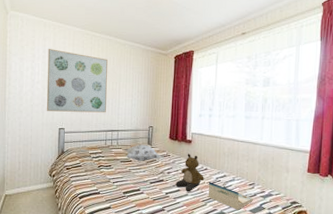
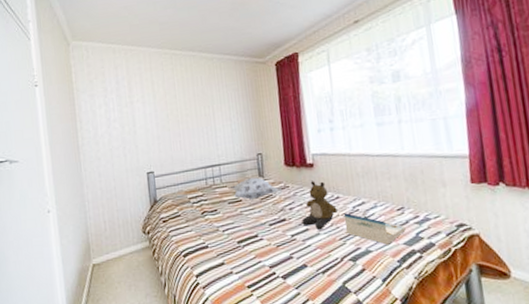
wall art: present [46,49,108,113] -> none [121,77,202,154]

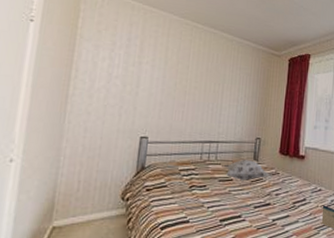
bear: present [301,181,338,231] -> none [284,171,318,218]

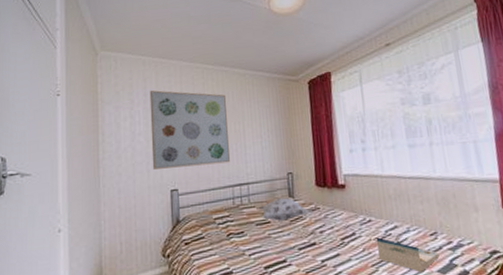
wall art: none [125,37,211,120] -> present [149,90,231,169]

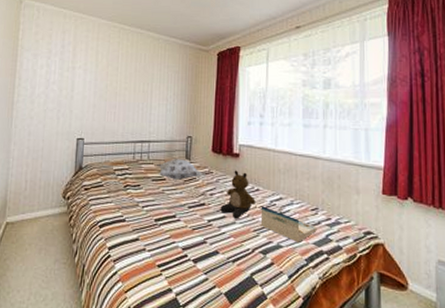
wall art: present [149,90,231,169] -> none [62,43,139,120]
bear: none [332,202,370,256] -> present [220,170,255,220]

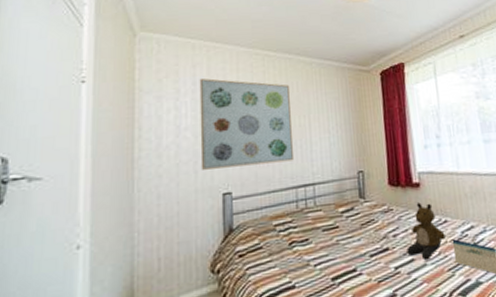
wall art: none [62,43,139,120] -> present [199,78,295,170]
decorative pillow: present [157,159,202,180] -> none [326,199,380,226]

